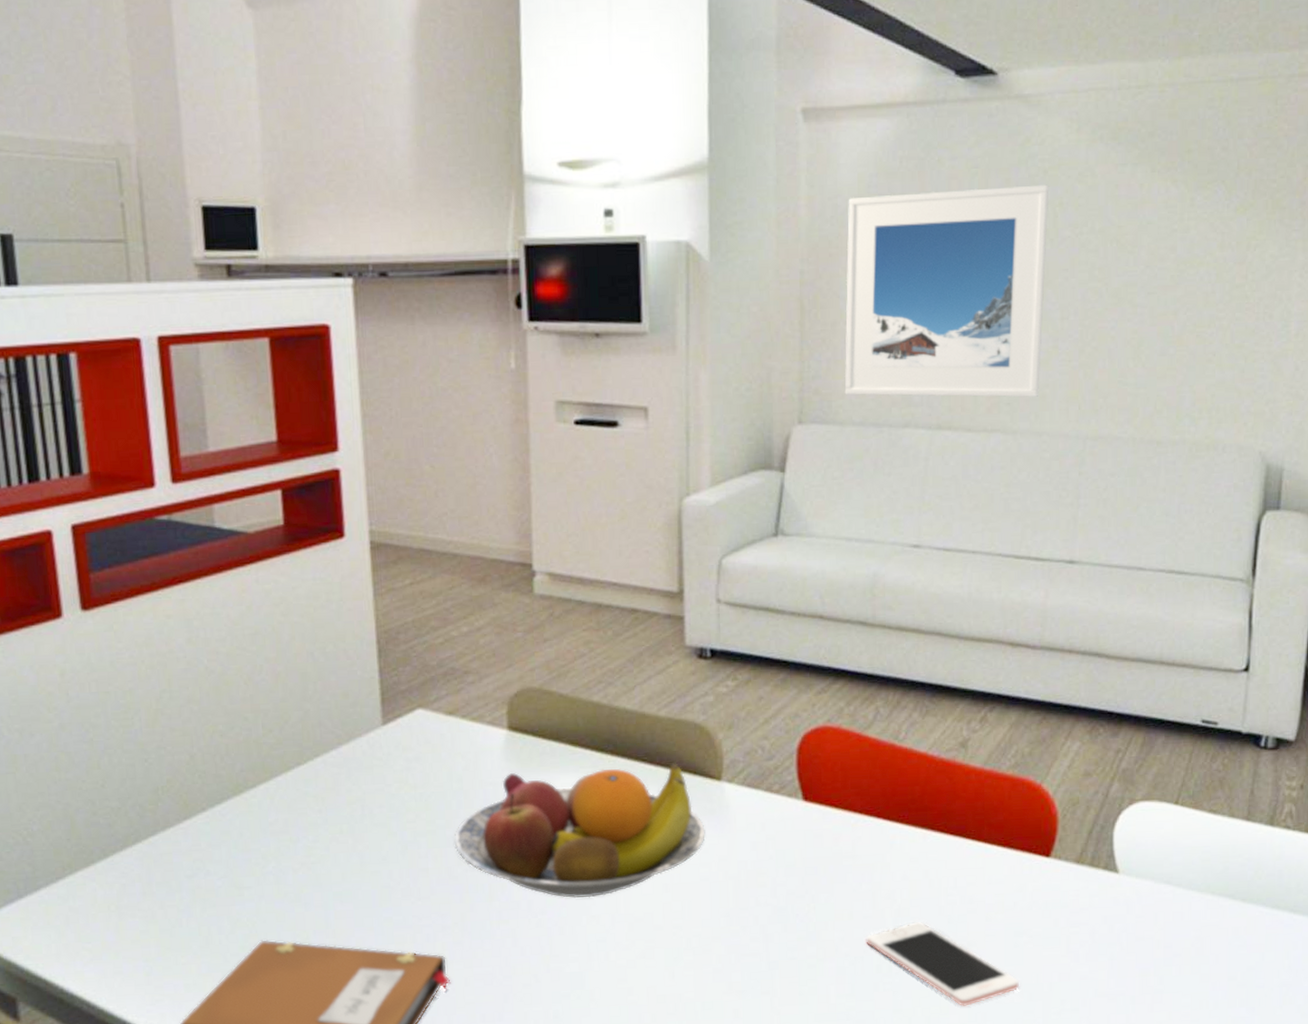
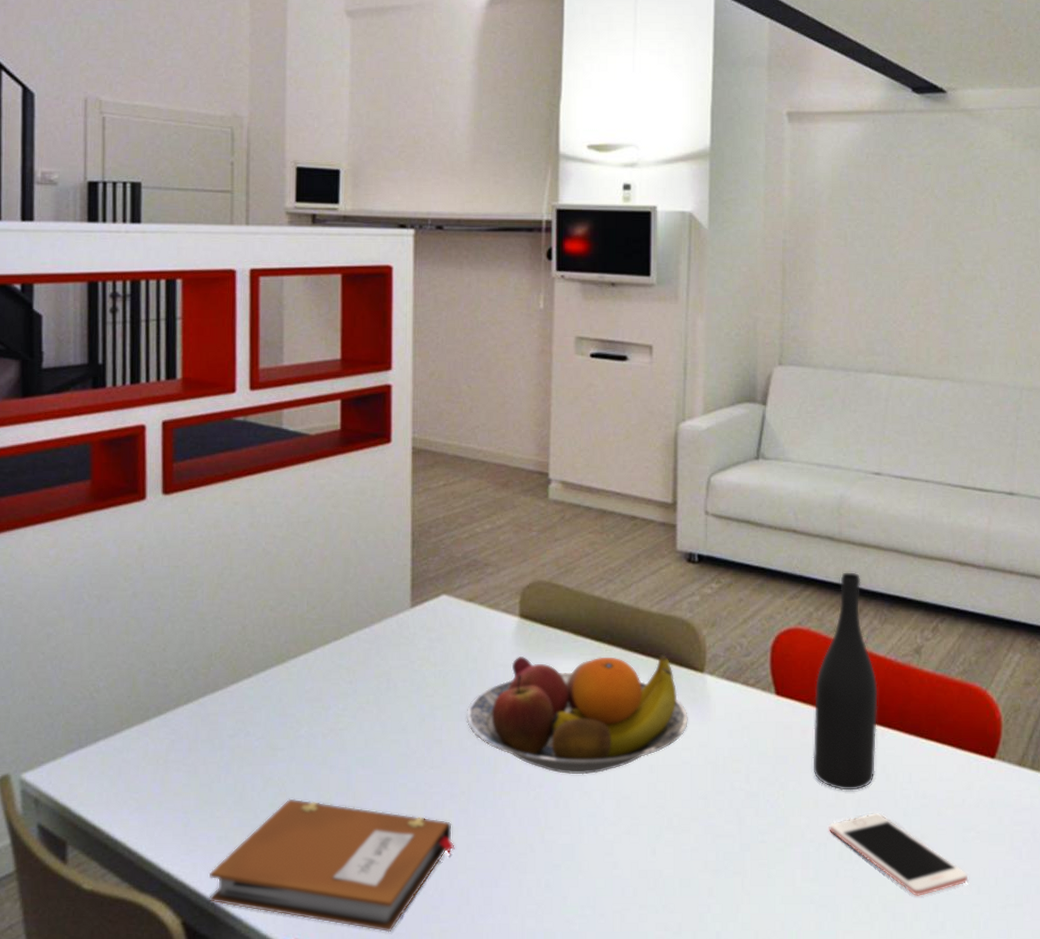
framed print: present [844,184,1049,398] -> none [818,180,990,353]
wine bottle: none [846,660,919,900] -> present [813,572,878,791]

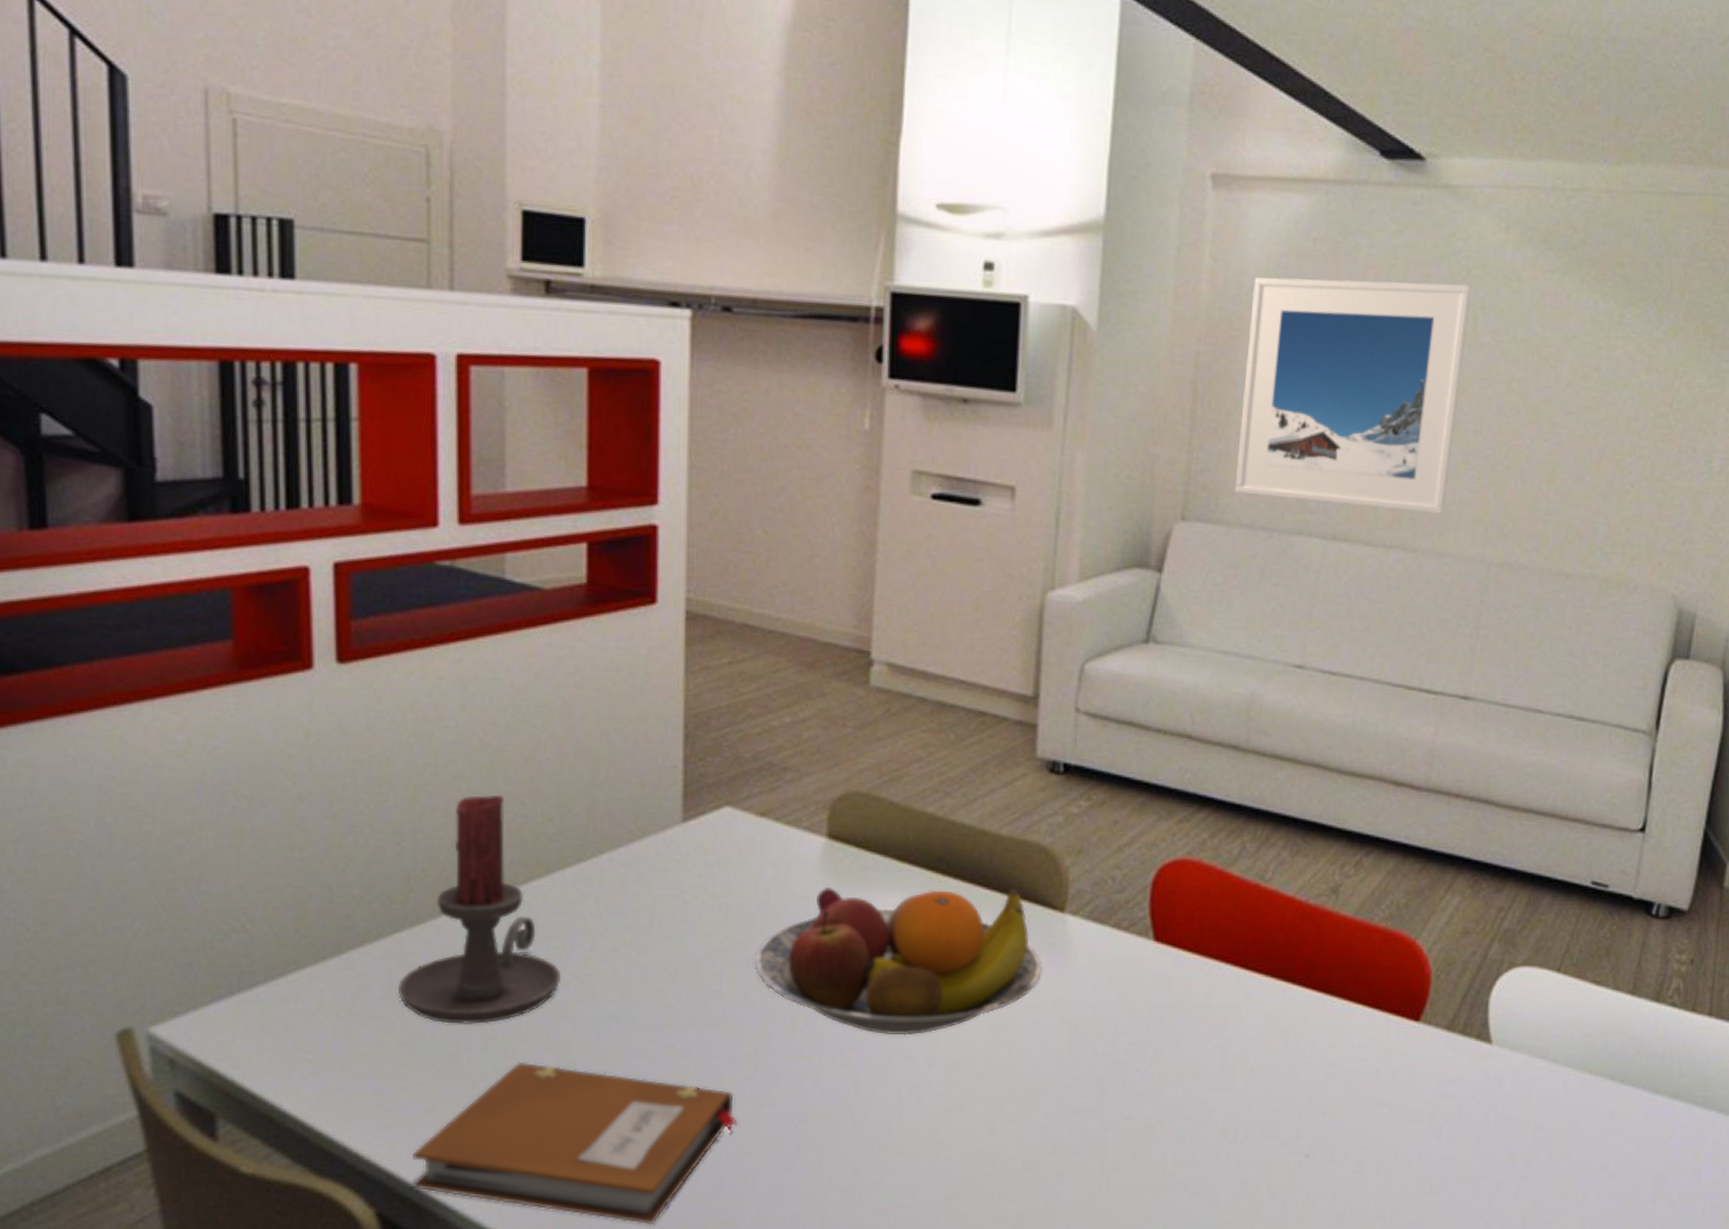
candle holder: none [200,591,321,769] -> present [397,795,560,1024]
wine bottle: present [813,572,878,791] -> none [1196,790,1283,1058]
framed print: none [818,180,990,353] -> present [1234,277,1472,515]
cell phone: present [829,812,969,896] -> none [1211,1084,1377,1182]

